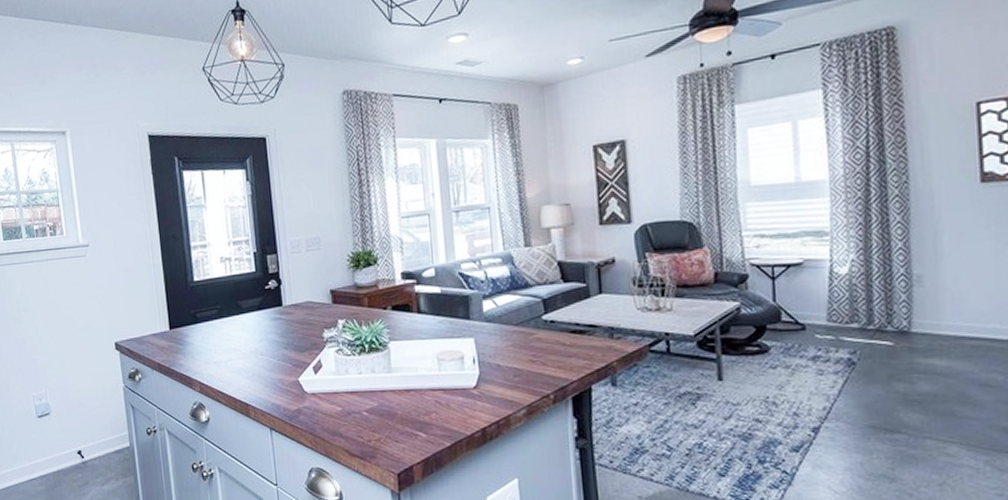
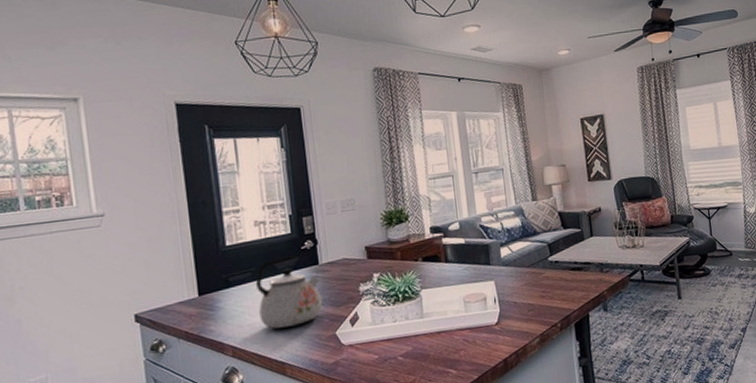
kettle: none [221,293,286,369] -> present [256,254,322,329]

